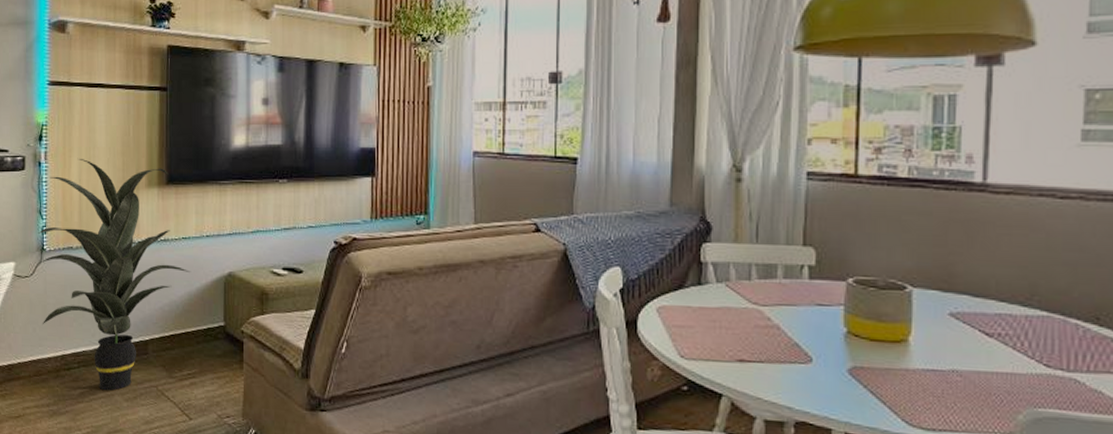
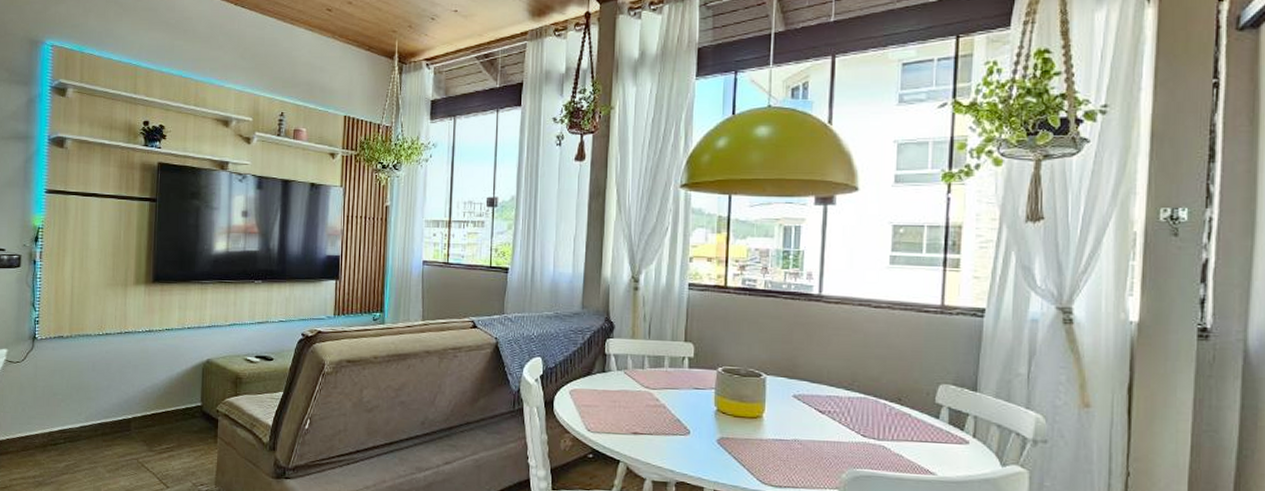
indoor plant: present [37,159,191,391] -> none [28,259,173,464]

